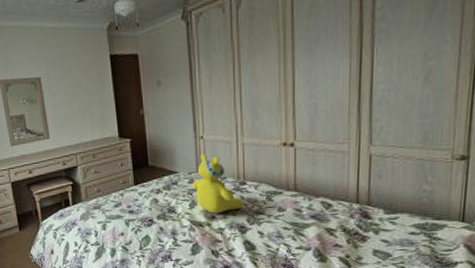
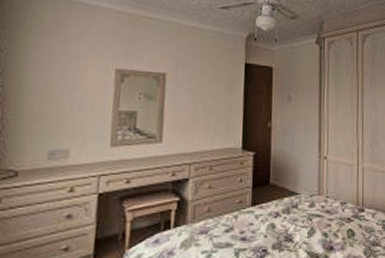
teddy bear: present [192,153,244,214] -> none [313,175,362,244]

